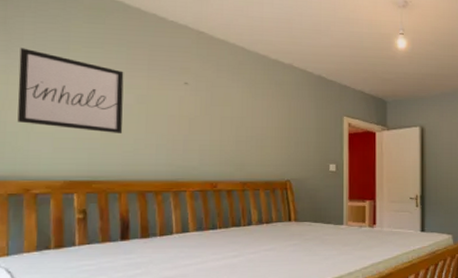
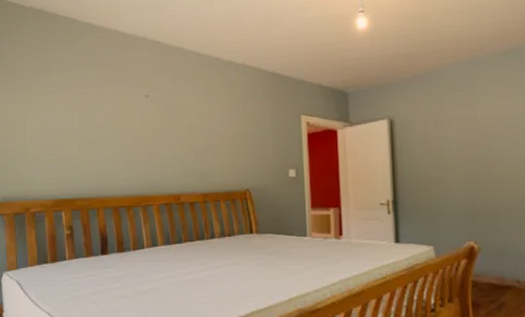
wall art: present [17,48,124,133] -> none [14,79,97,152]

